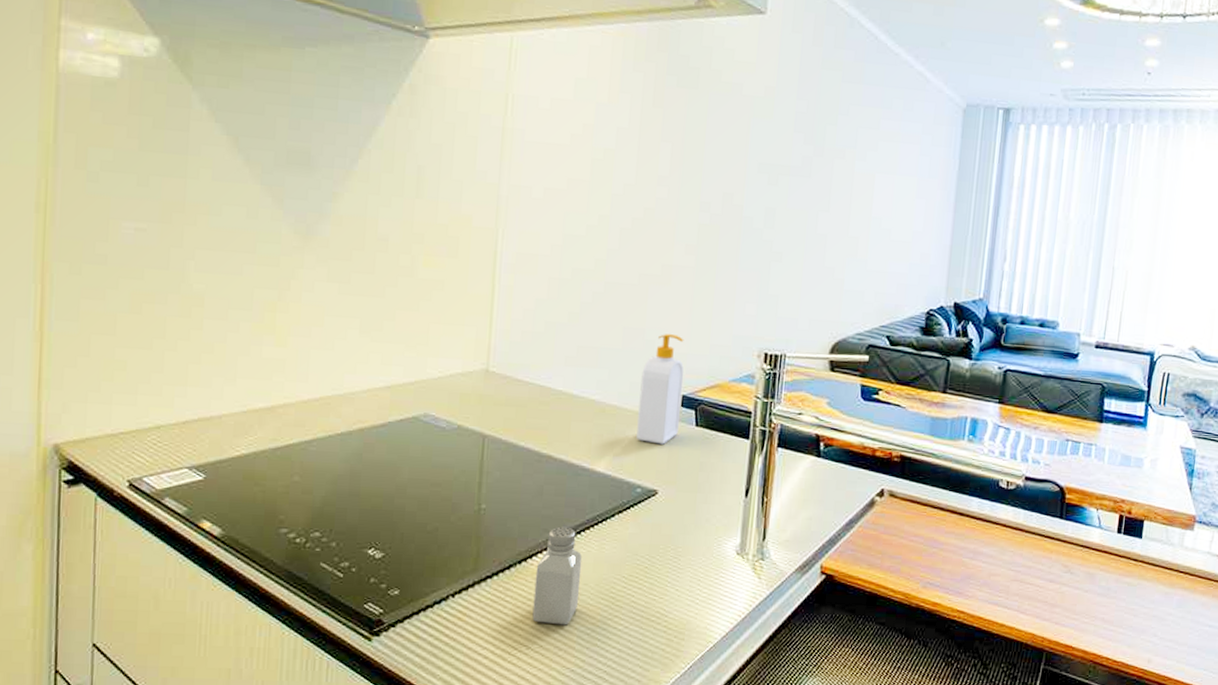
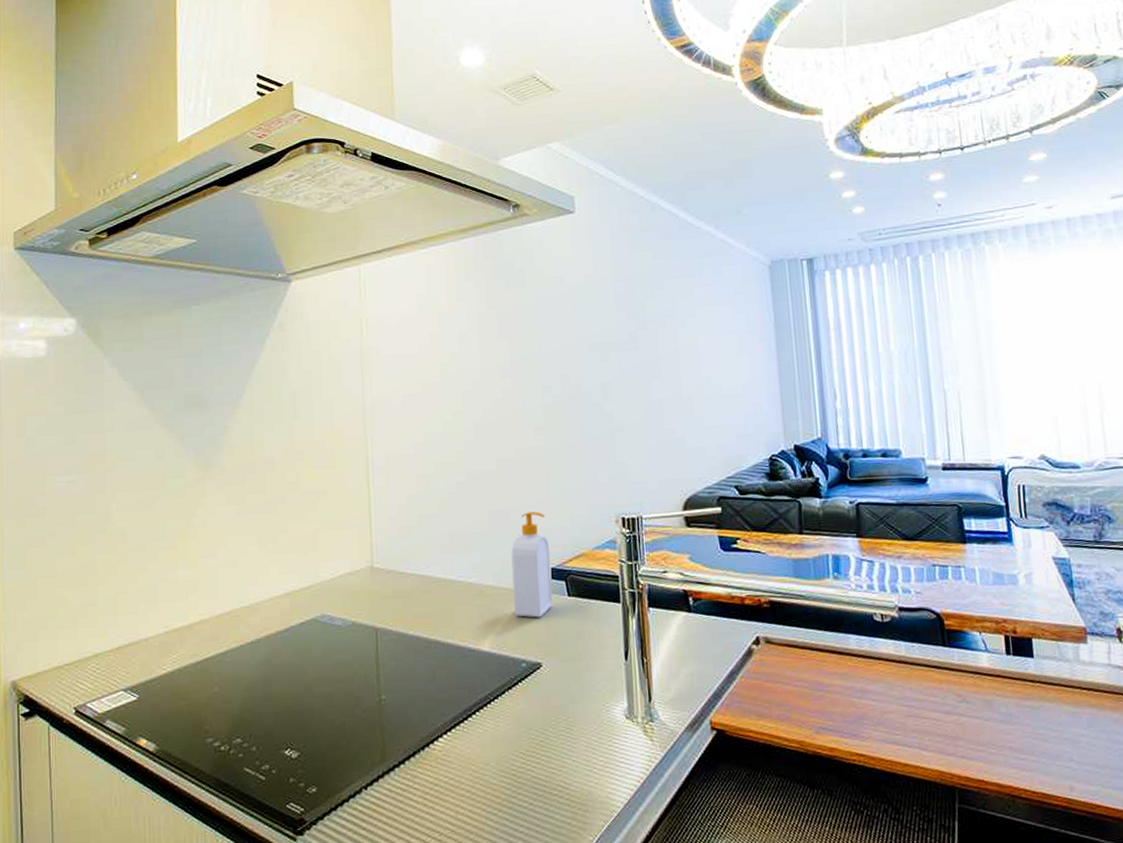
saltshaker: present [532,526,583,625] -> none [438,708,483,808]

